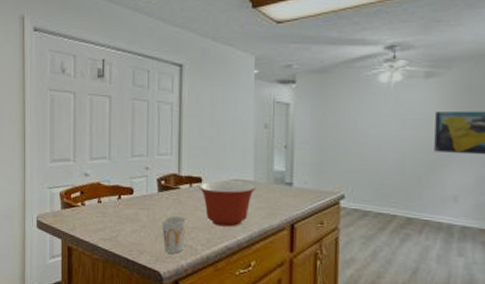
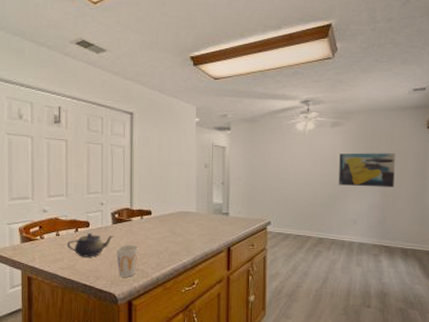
teapot: none [108,201,160,229] -> present [66,233,114,257]
mixing bowl: present [199,180,256,227] -> none [149,213,198,252]

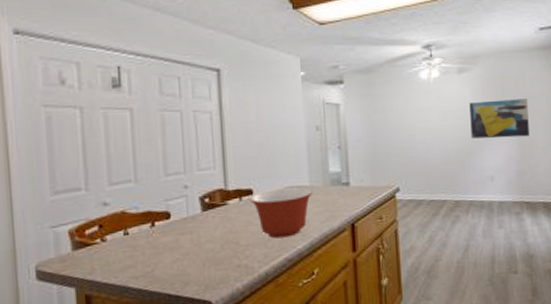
teapot: present [66,233,114,257] -> none [139,226,205,259]
cup: present [115,244,138,277] -> none [208,234,239,278]
mixing bowl: none [149,213,198,252] -> present [250,187,313,239]

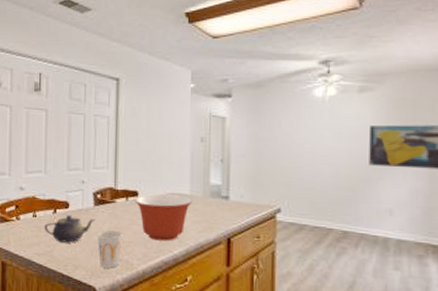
teapot: none [139,226,205,259] -> present [44,215,96,243]
cup: none [208,234,239,278] -> present [96,230,123,269]

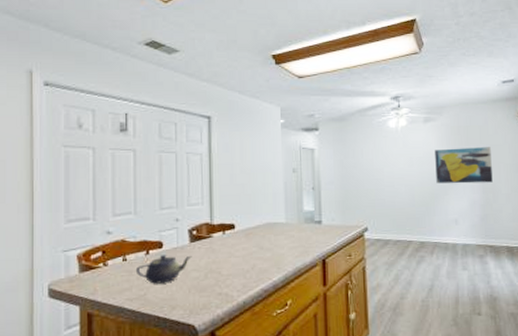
cup: present [96,230,123,269] -> none [194,264,221,304]
mixing bowl: present [135,194,192,241] -> none [232,224,288,270]

